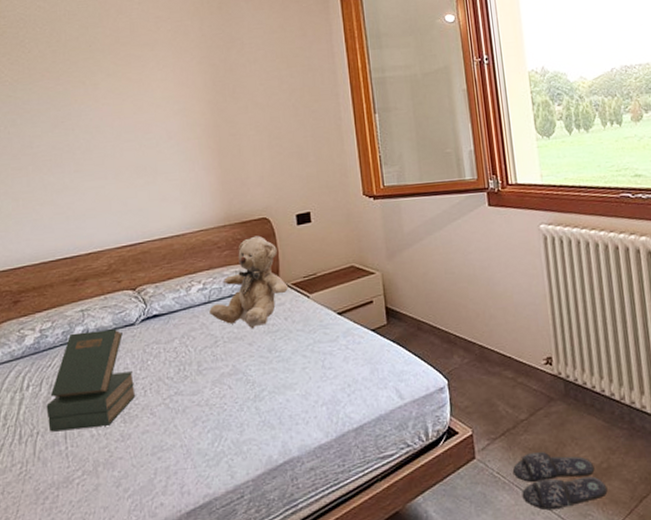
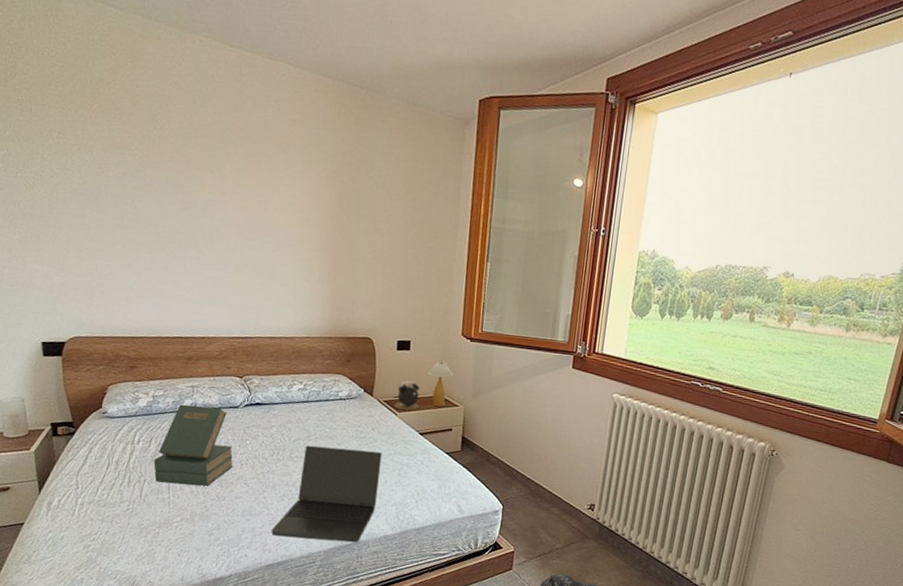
laptop: none [188,344,304,472] -> present [271,445,382,543]
teddy bear: present [209,235,288,329] -> none [306,352,380,432]
alarm clock: none [304,255,332,291] -> present [394,381,420,411]
table lamp: none [334,226,363,279] -> present [427,360,453,407]

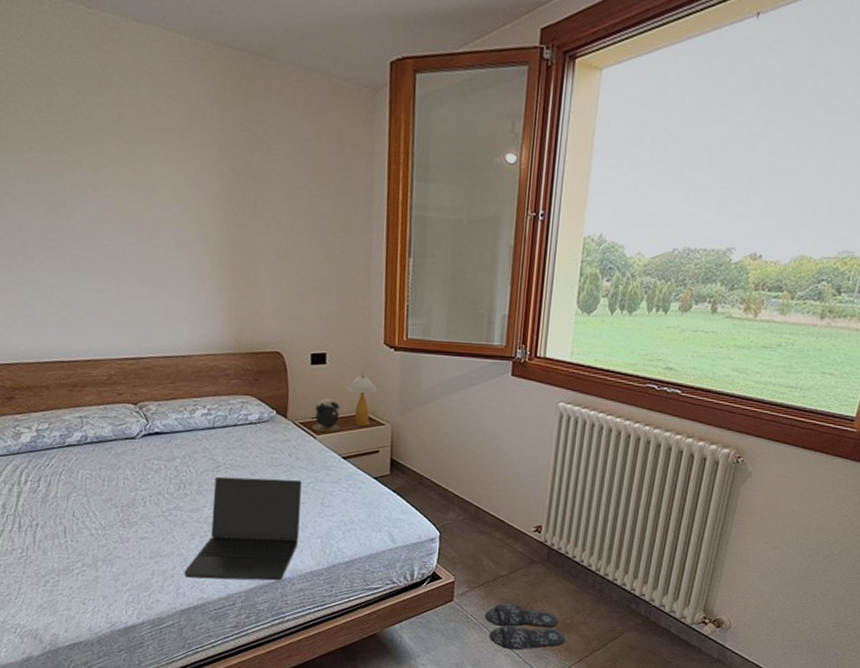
book: present [154,404,233,486] -> none [45,437,136,527]

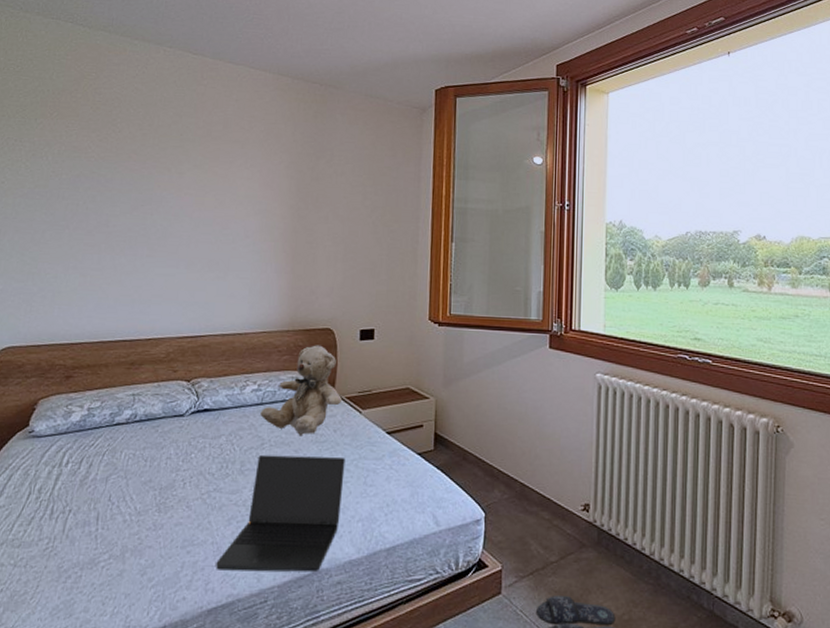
teddy bear: none [213,369,295,460] -> present [260,345,342,436]
alarm clock: present [311,399,341,433] -> none [357,373,386,408]
table lamp: present [348,373,377,427] -> none [394,348,422,401]

